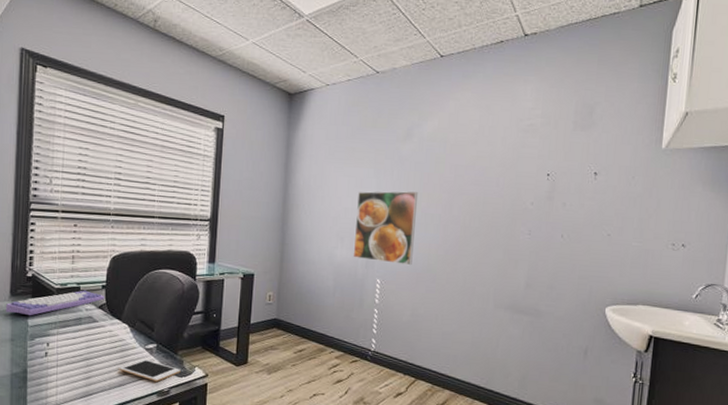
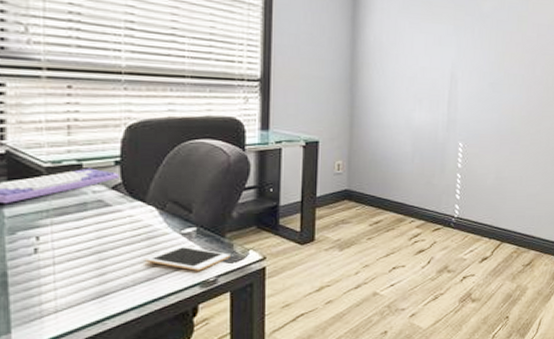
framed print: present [353,191,419,266] -> none [432,49,501,128]

